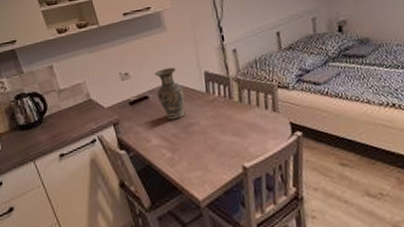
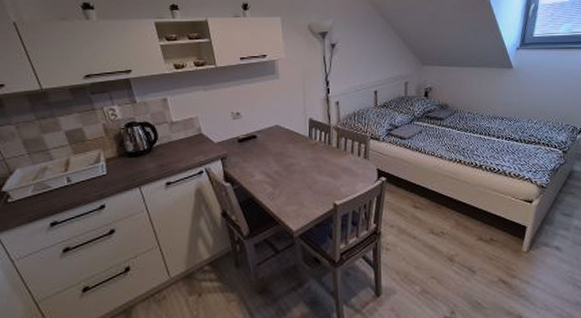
vase: present [155,67,185,120] -> none [265,112,290,159]

